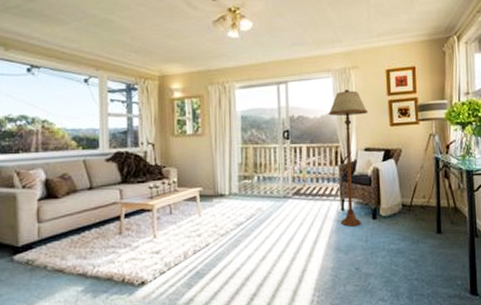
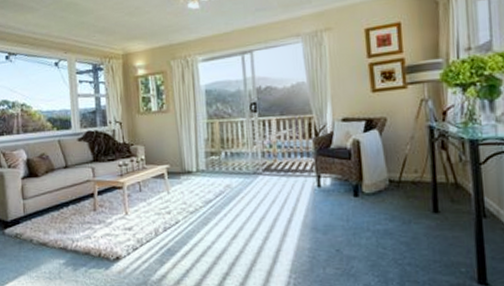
floor lamp: present [328,89,368,227] -> none [299,54,345,205]

